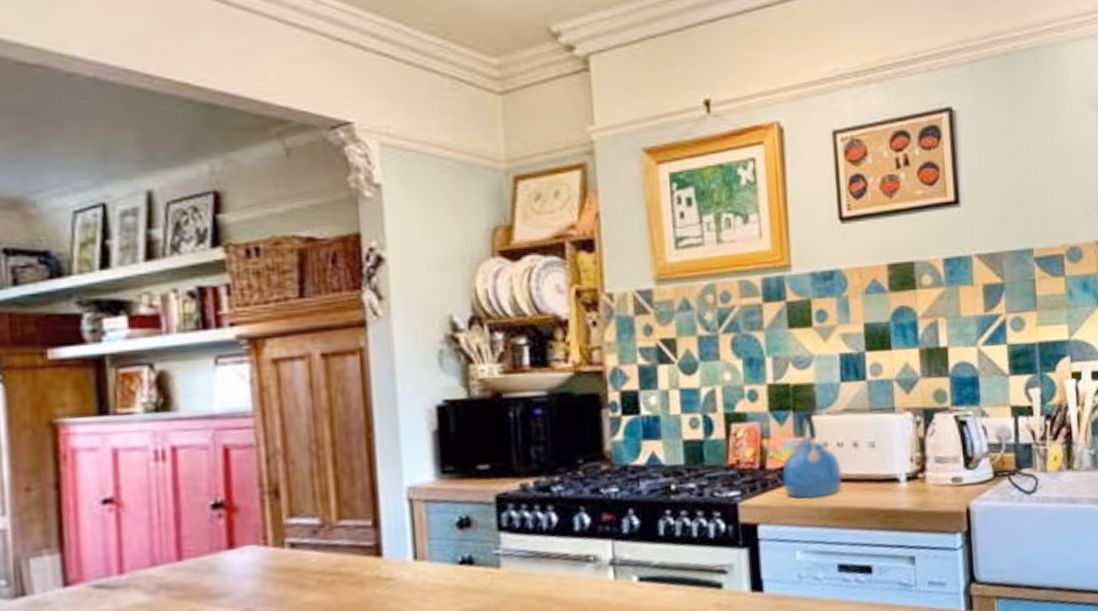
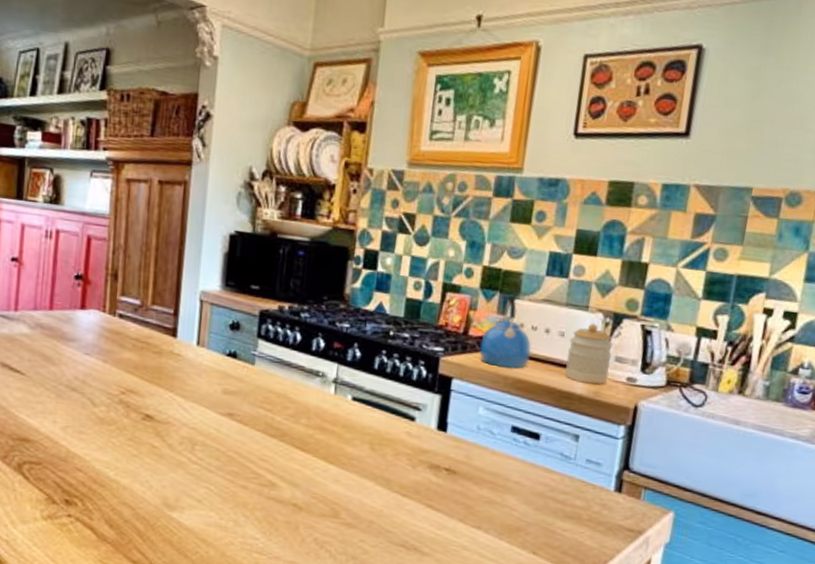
jar: none [881,425,933,495] -> present [565,323,614,385]

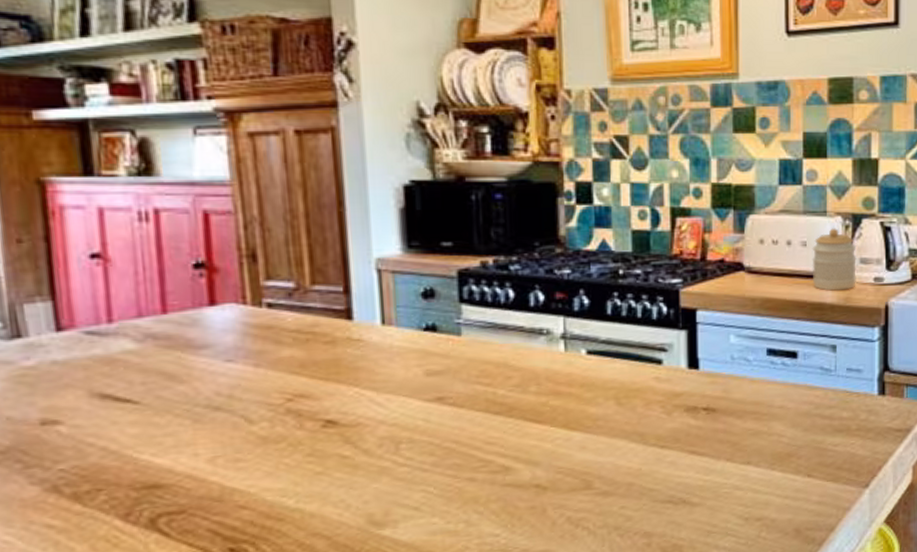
kettle: present [479,295,532,368] -> none [721,210,775,290]

